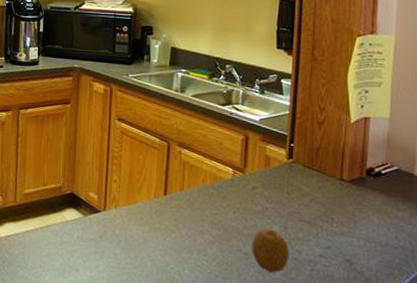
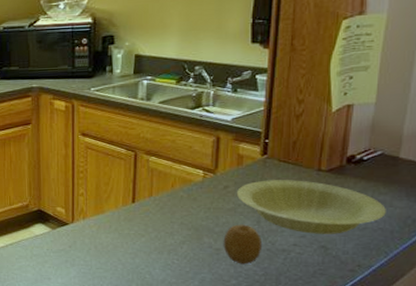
bowl: none [265,184,405,249] -> present [237,180,386,234]

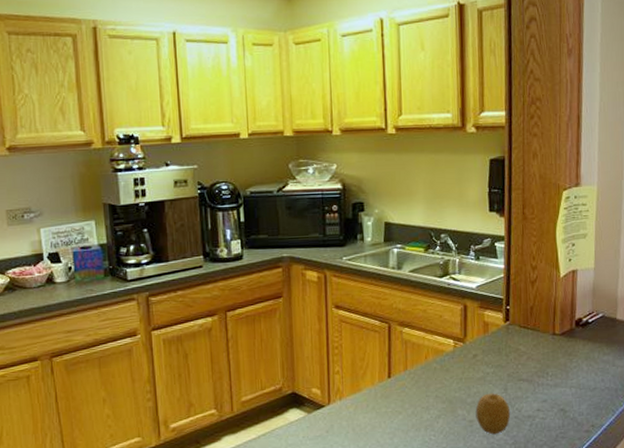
bowl: present [237,180,386,234] -> none [485,345,610,398]

